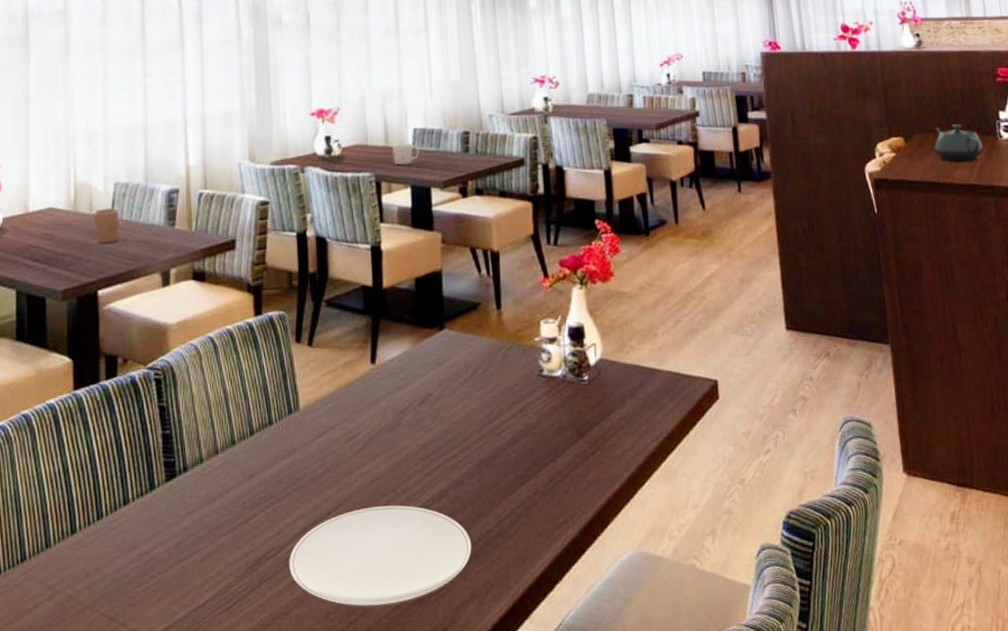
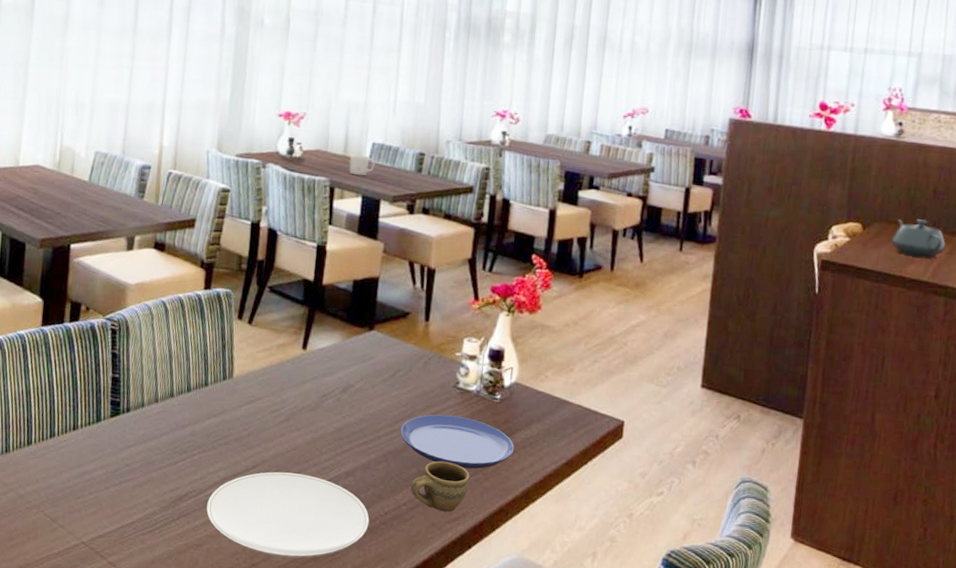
cup: present [93,207,121,244] -> none [73,172,97,205]
plate: none [489,407,612,464] -> present [400,414,514,469]
cup: none [509,460,571,517] -> present [410,461,470,512]

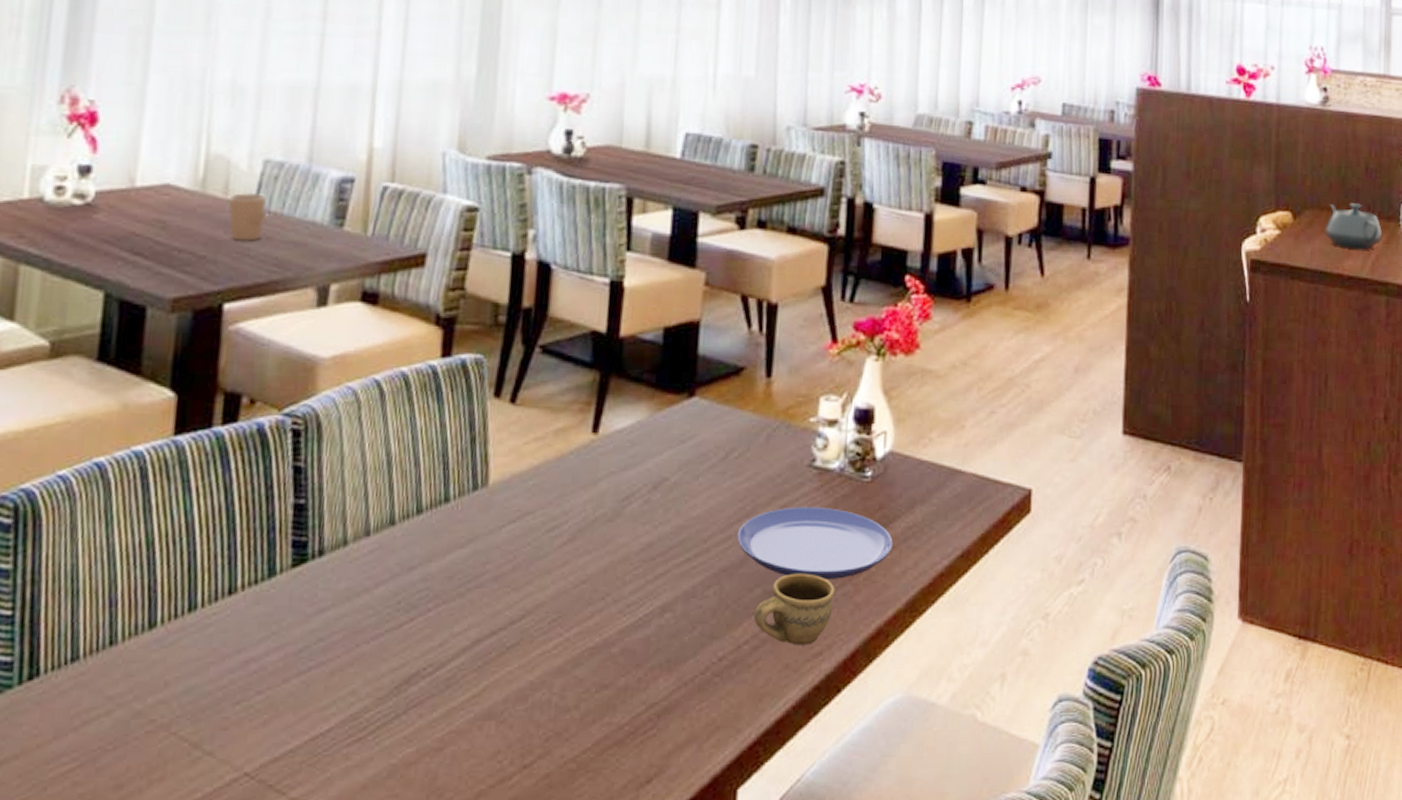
cup: none [73,172,97,205] -> present [228,192,268,241]
plate: present [206,471,370,558] -> none [450,618,697,749]
mug: present [349,154,375,176] -> none [652,150,690,180]

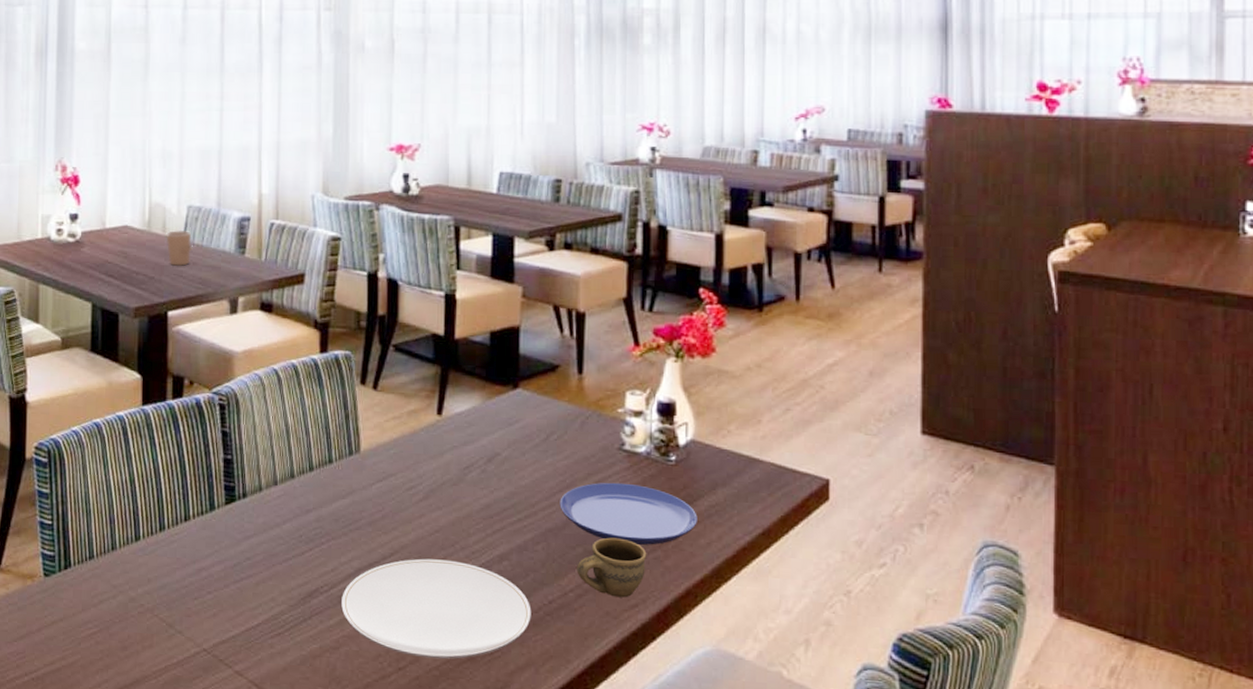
plate: none [450,618,697,749] -> present [341,558,532,659]
teapot: present [1325,203,1382,249] -> none [1146,213,1217,260]

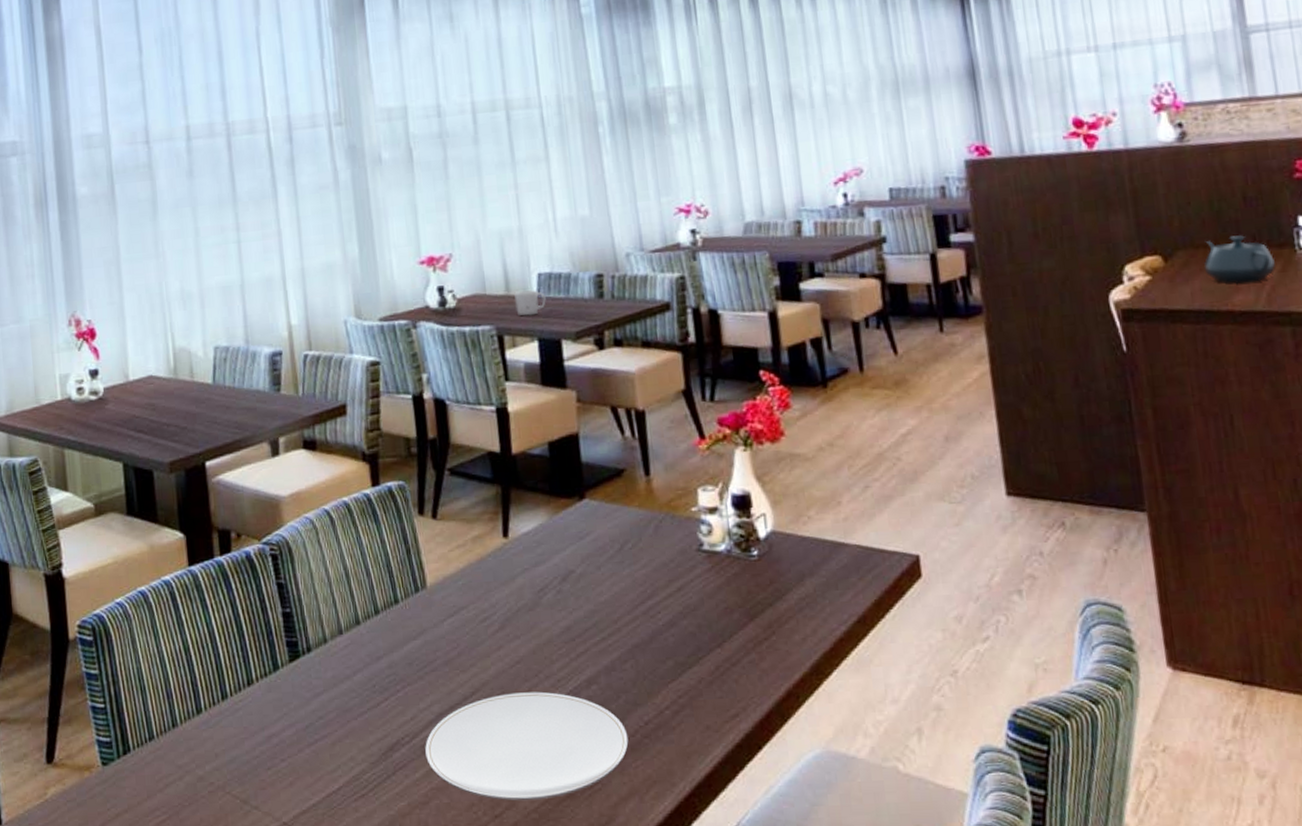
cup: present [166,229,193,266] -> none [194,373,225,412]
mug: none [474,187,505,211] -> present [514,290,546,316]
plate: present [559,482,697,545] -> none [643,585,789,650]
cup: present [577,537,647,598] -> none [669,645,742,709]
teapot: none [1146,213,1217,260] -> present [1203,235,1276,284]

